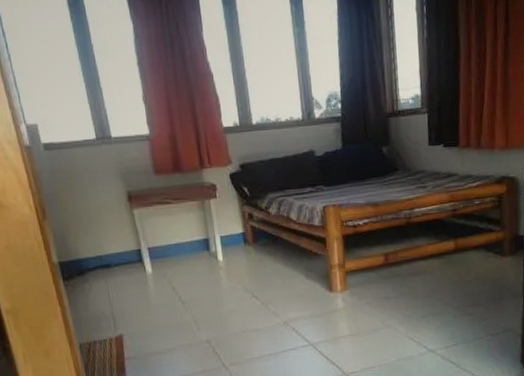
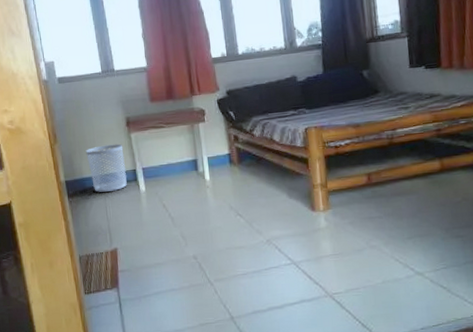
waste bin: none [81,221,131,275] -> present [85,144,127,192]

